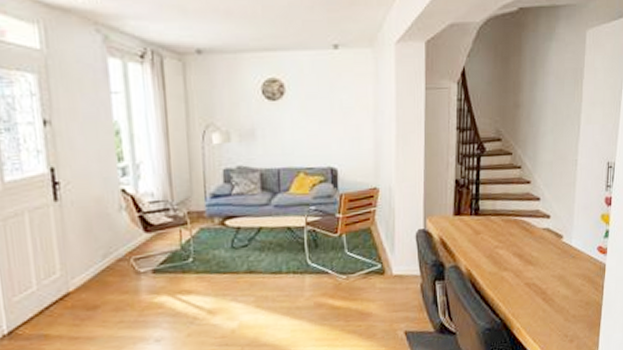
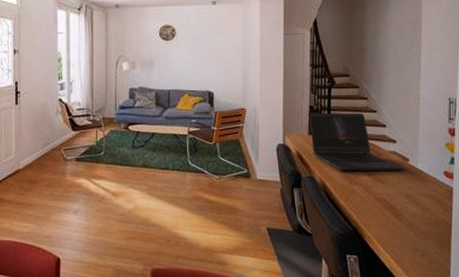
laptop computer: none [454,185,556,256] -> present [309,112,403,172]

